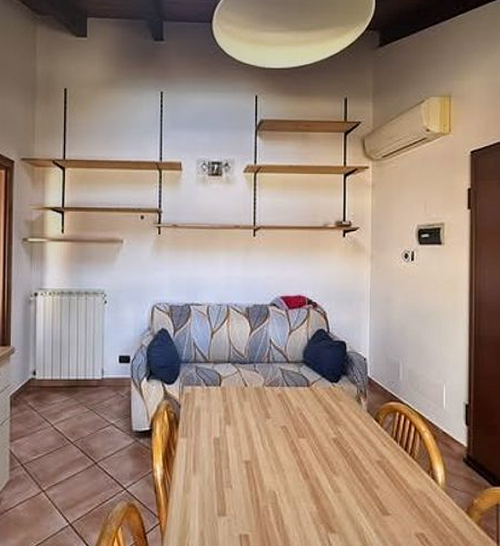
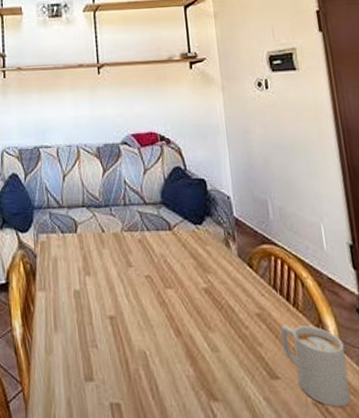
mug: none [396,471,448,538] -> present [280,325,351,407]

